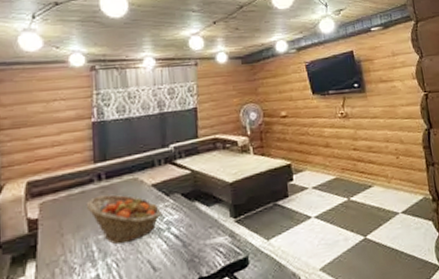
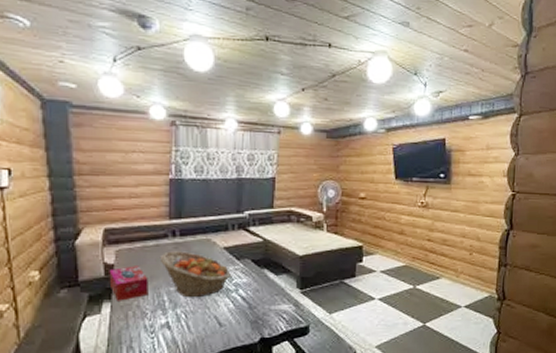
tissue box: none [33,216,76,259] -> present [109,266,148,301]

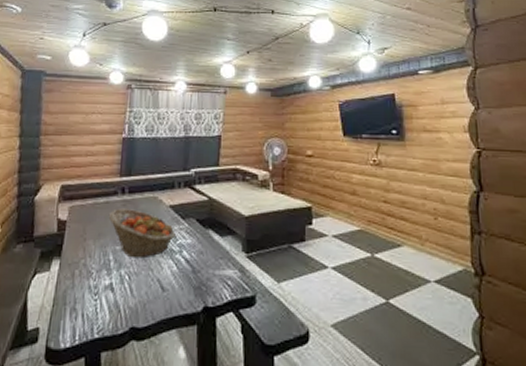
tissue box: present [109,266,148,301] -> none [60,222,97,259]

